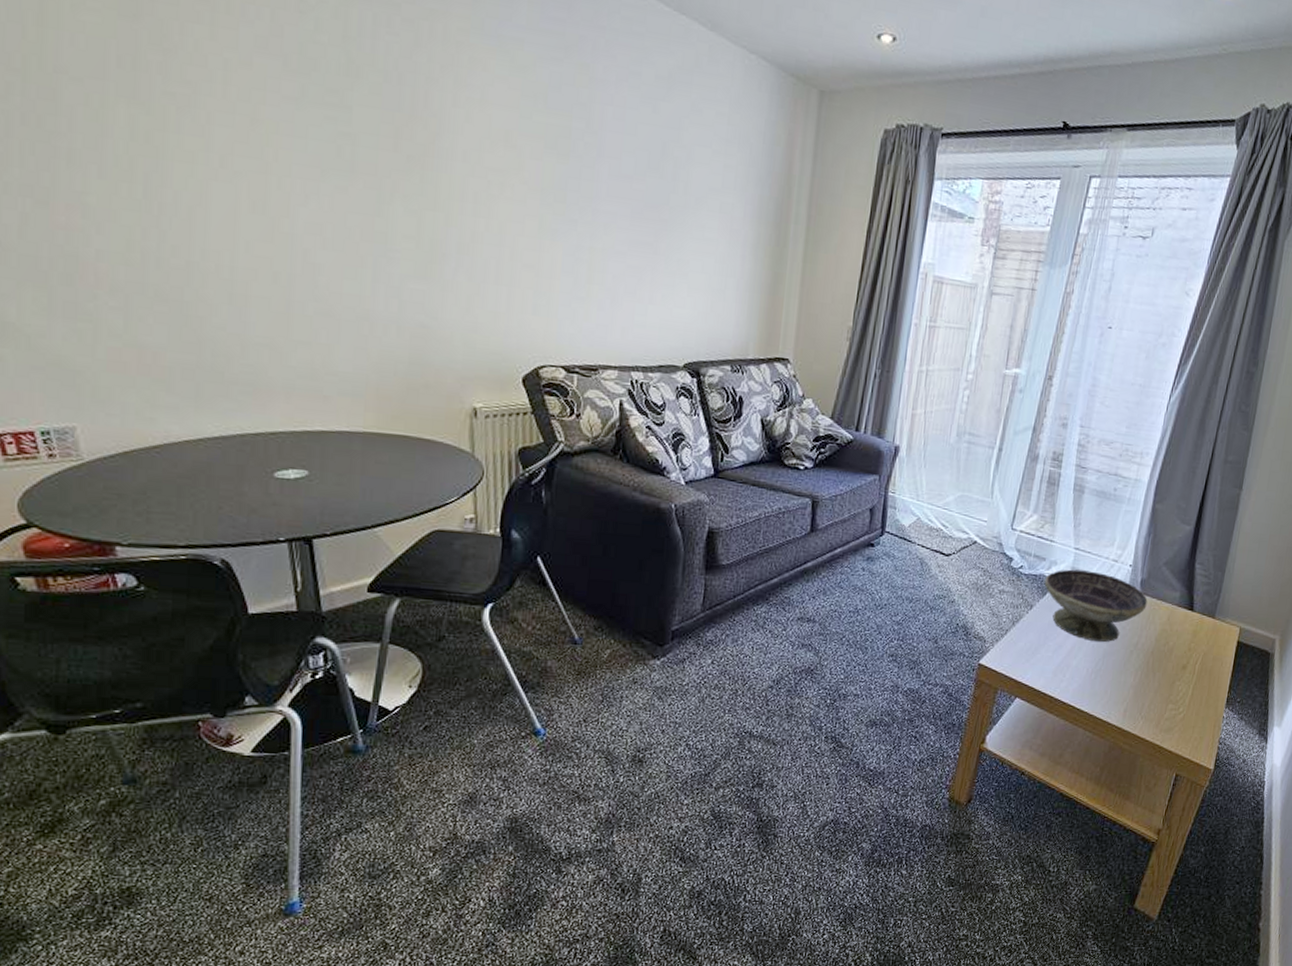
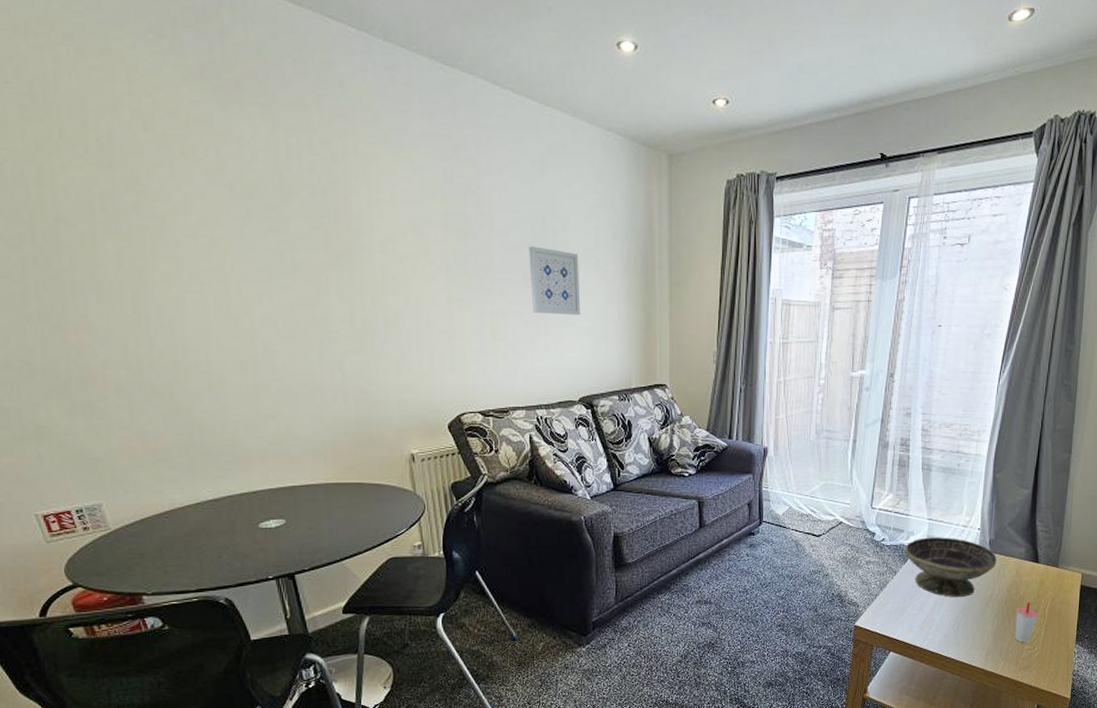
wall art: none [639,177,702,266] -> present [529,246,581,315]
cup: none [1159,655,1188,702] -> present [1015,603,1039,643]

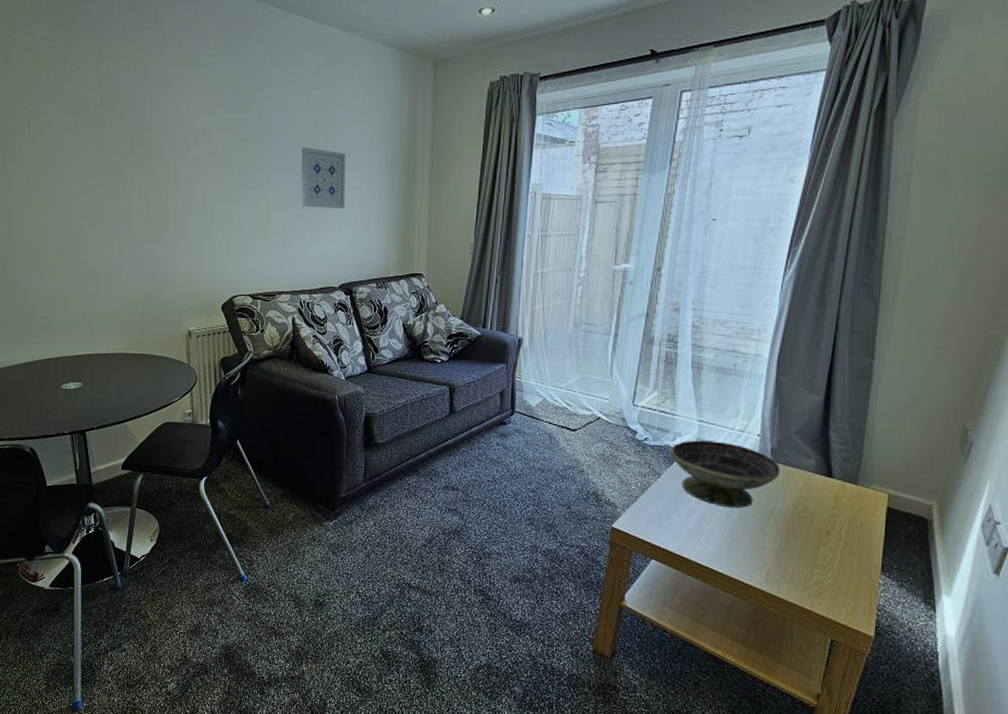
cup: present [1015,603,1039,643] -> none [803,521,833,567]

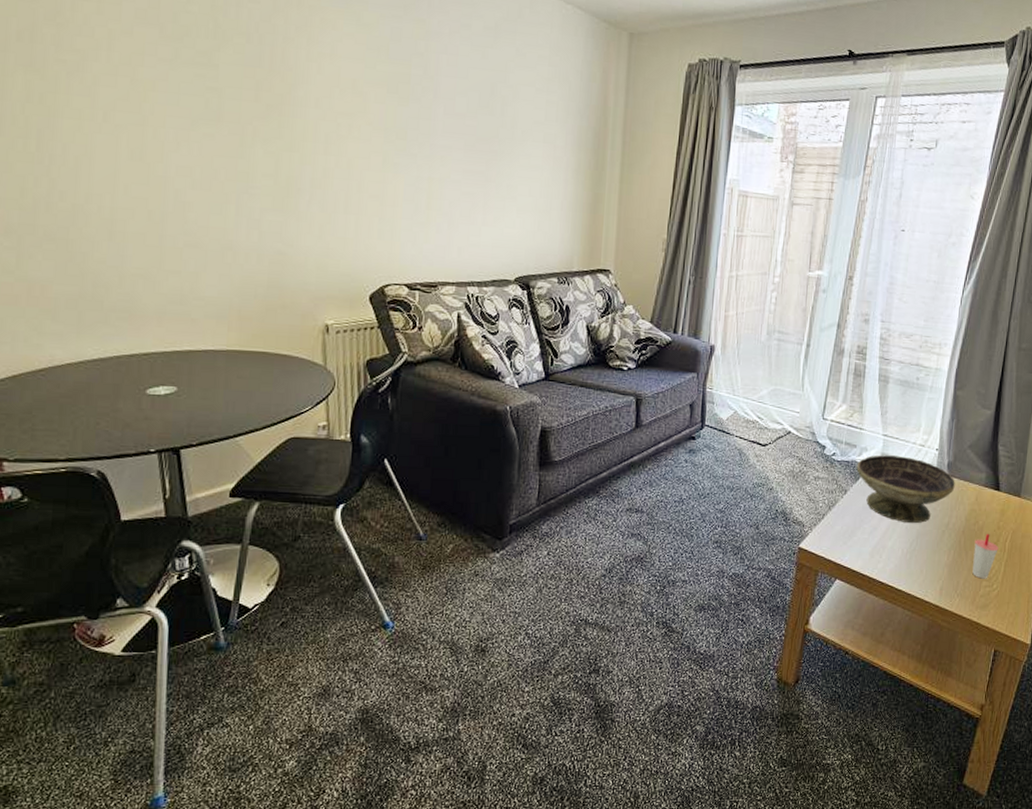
wall art: present [301,147,346,209] -> none [472,114,527,190]
cup: none [803,521,833,567] -> present [972,534,999,579]

